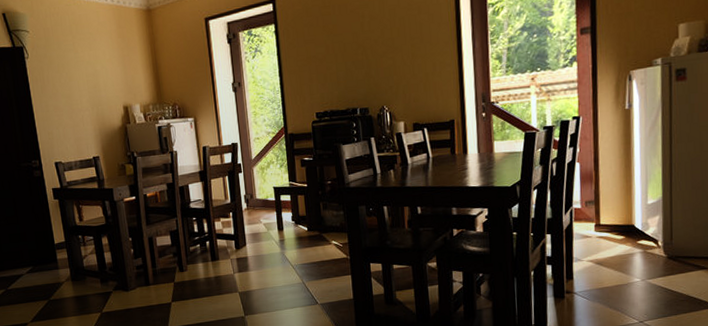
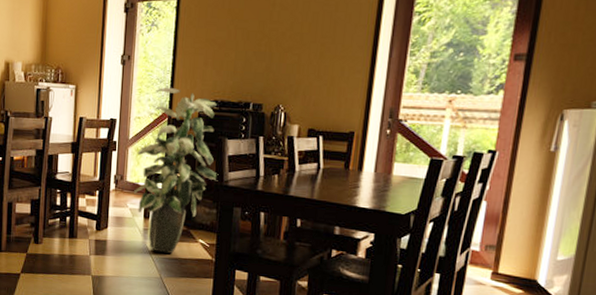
indoor plant: none [261,105,340,260] -> present [134,87,219,254]

